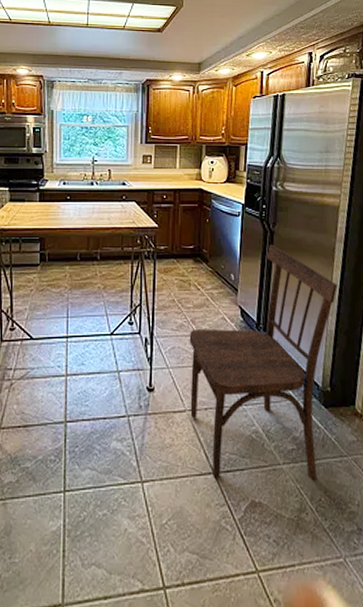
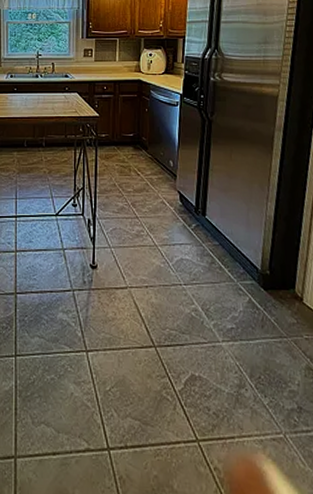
dining chair: present [189,244,337,481] -> none [130,132,276,359]

